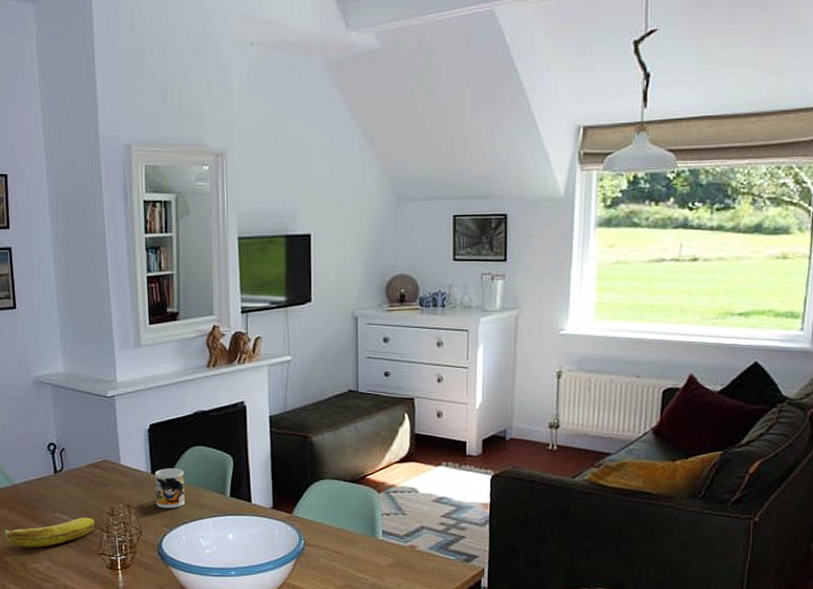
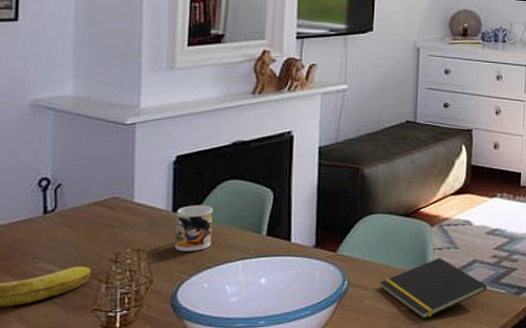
notepad: none [333,522,436,579] -> present [380,257,487,319]

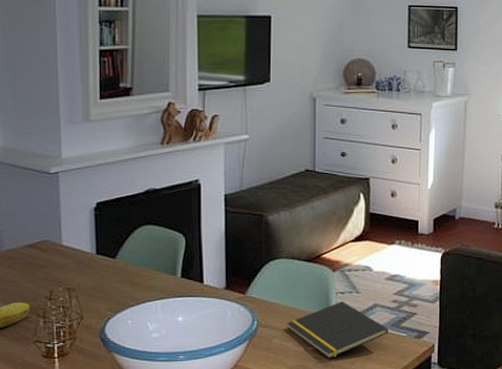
mug: present [175,205,213,251] -> none [100,248,132,291]

